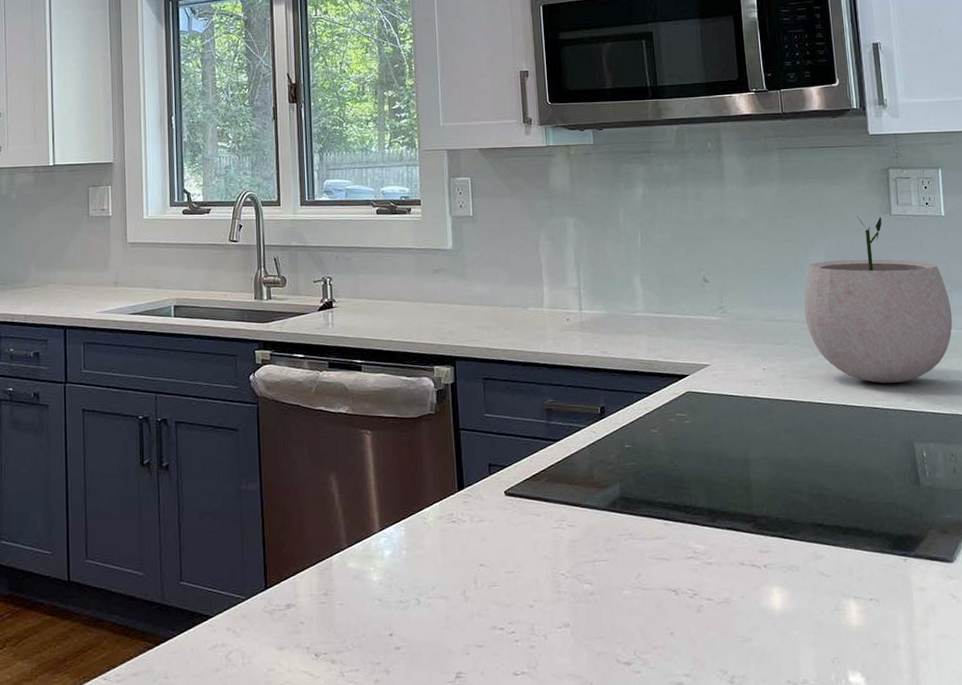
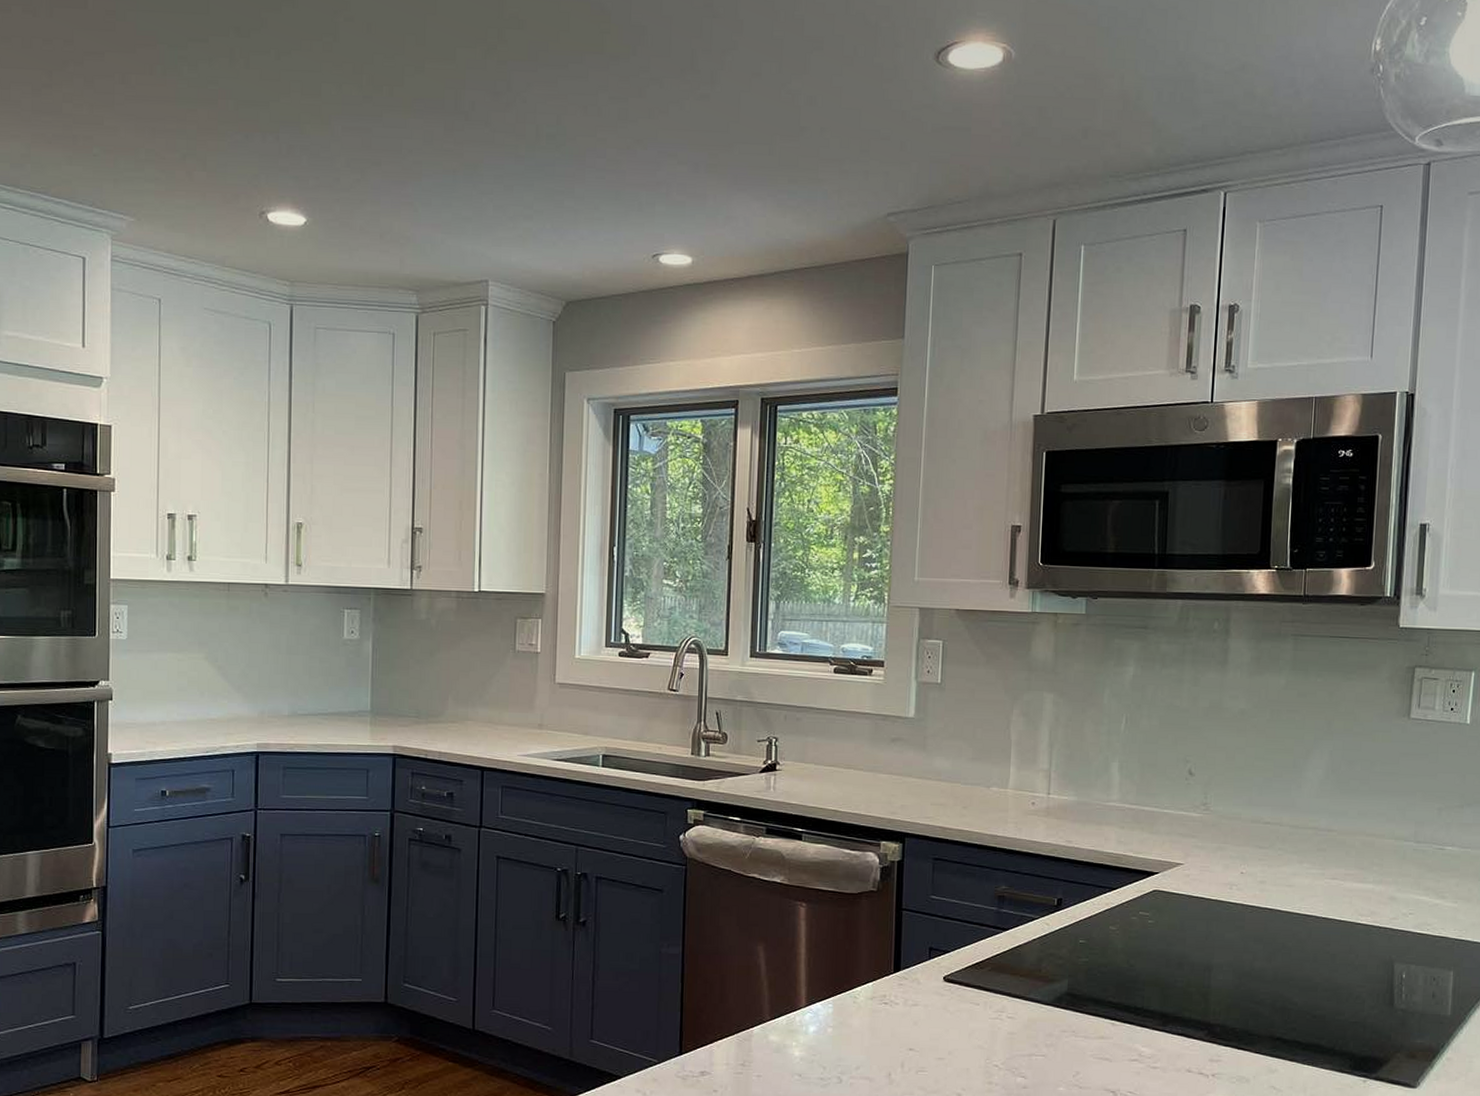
plant pot: present [804,215,953,383] -> none [1295,715,1460,899]

